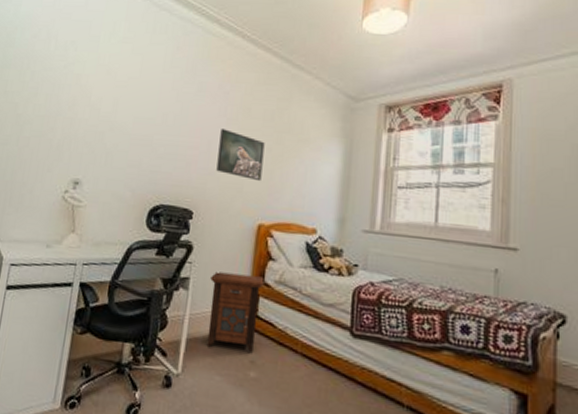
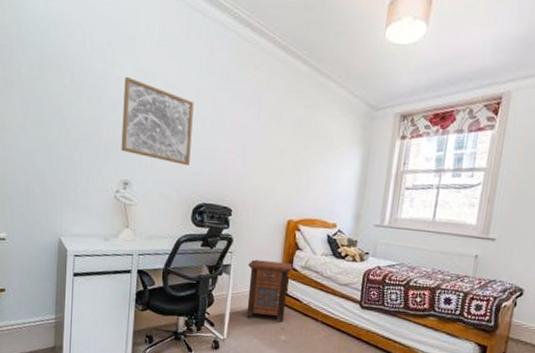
wall art: none [74,73,156,163] -> present [121,76,194,165]
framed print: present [216,129,265,182] -> none [251,134,294,183]

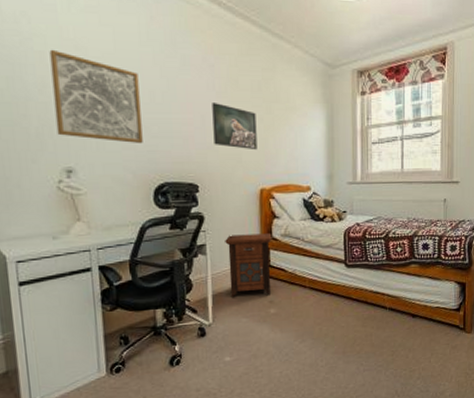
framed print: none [251,134,294,183] -> present [212,103,257,150]

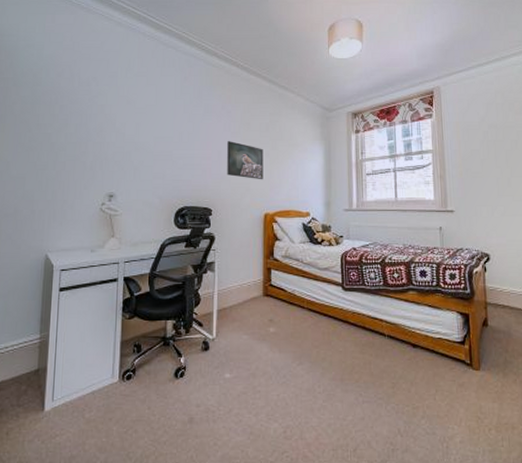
wall art: present [49,49,143,143] -> none [106,103,171,174]
nightstand: present [225,233,272,297] -> none [231,254,274,313]

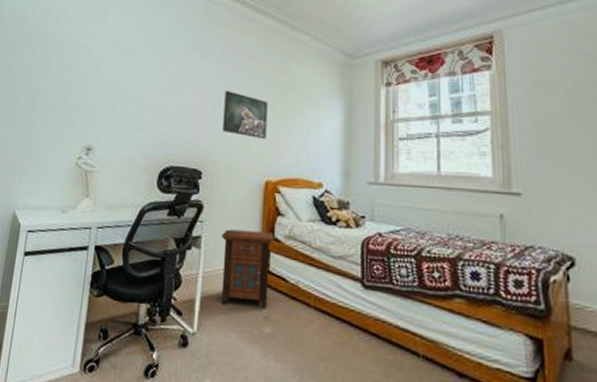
nightstand: none [231,254,274,313] -> present [221,229,274,308]

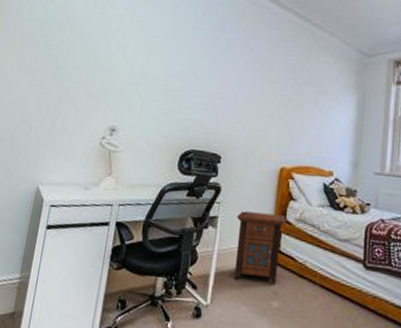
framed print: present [222,91,268,140] -> none [242,81,287,129]

